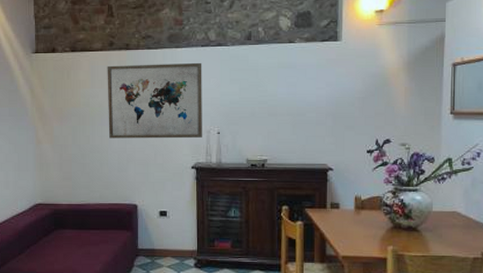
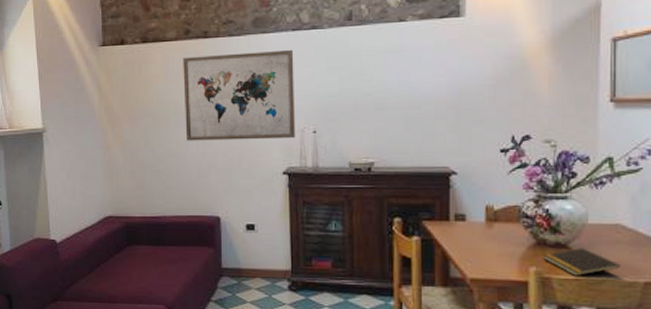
notepad: none [399,230,456,253] -> present [544,248,620,276]

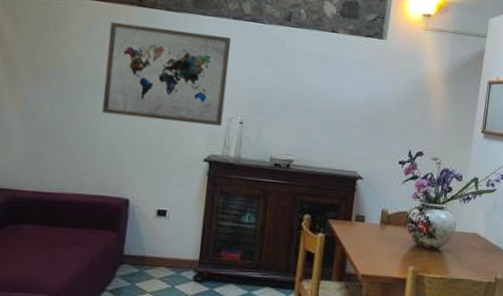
notepad: present [544,248,620,276] -> none [420,251,473,275]

